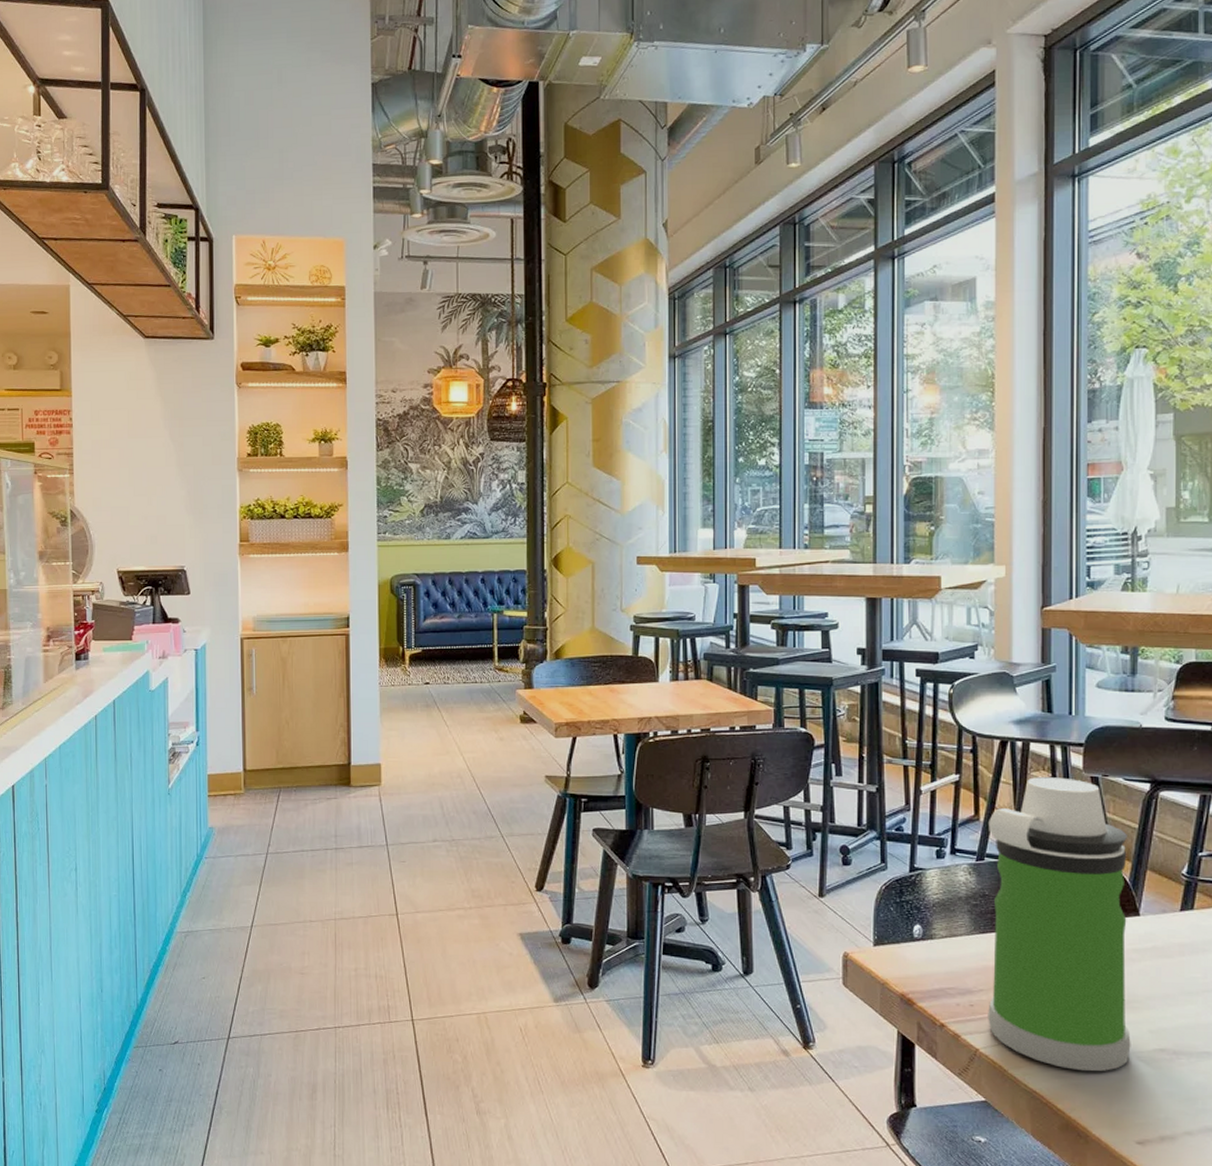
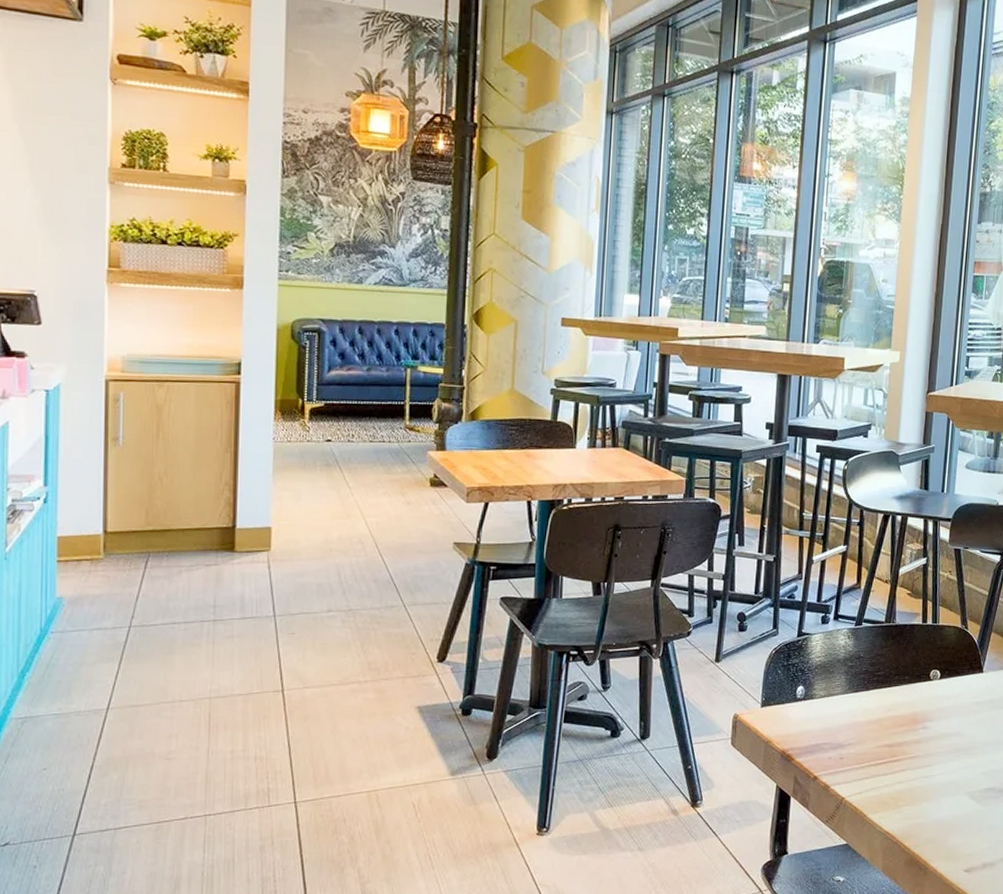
water bottle: present [988,777,1131,1072] -> none [854,549,980,812]

